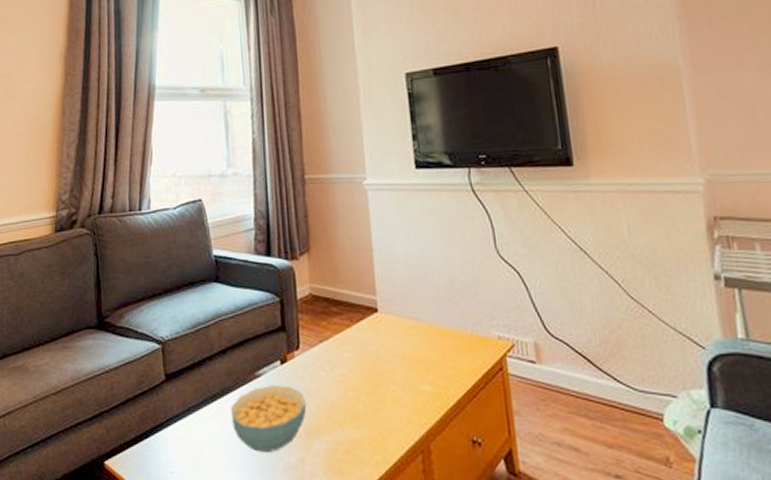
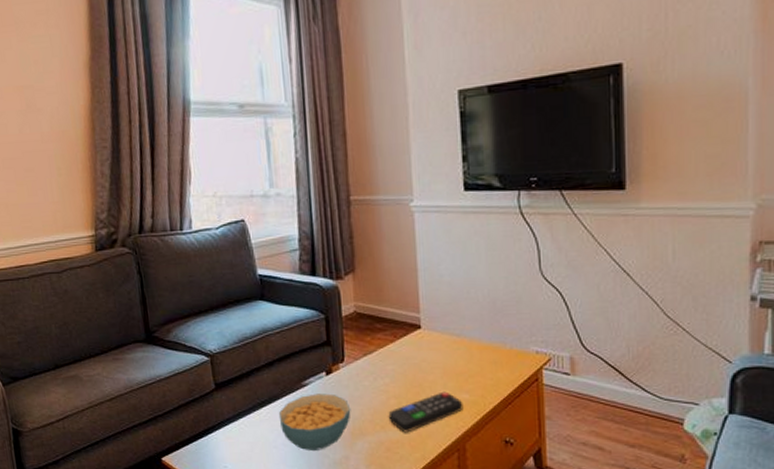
remote control: none [346,382,426,431] -> present [388,391,464,433]

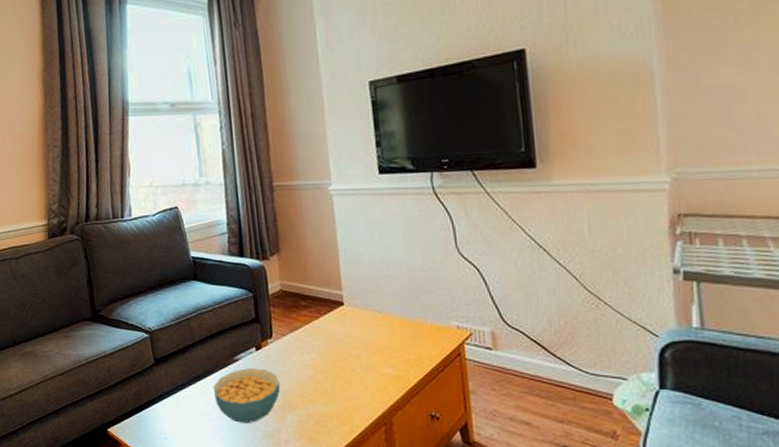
remote control: present [388,391,464,433] -> none [315,366,388,407]

